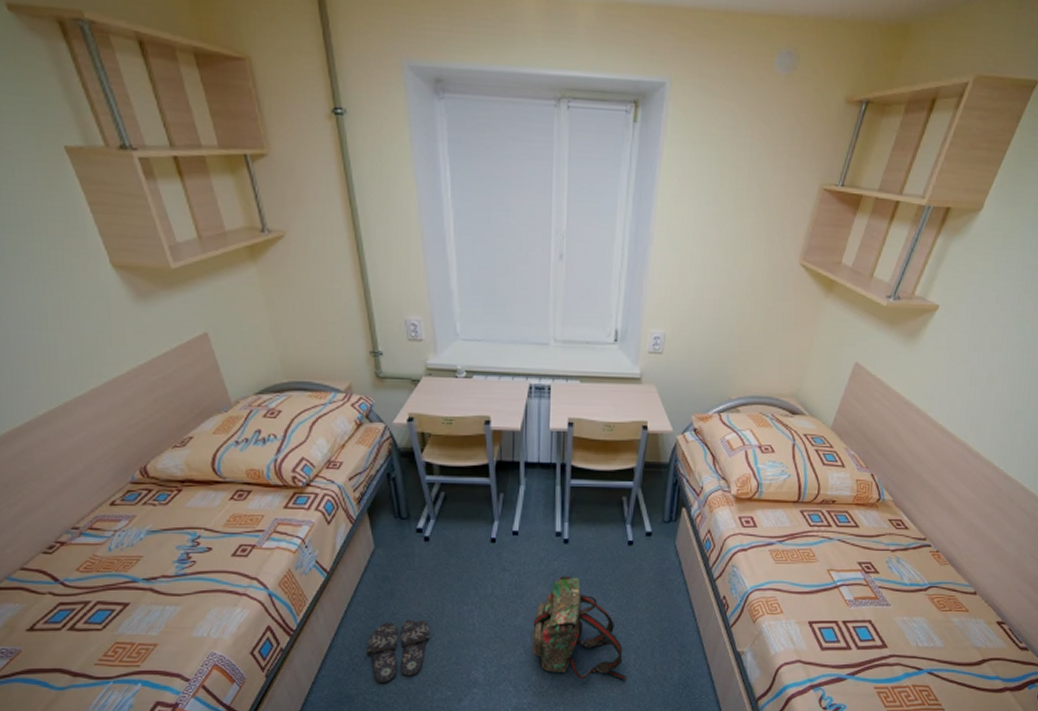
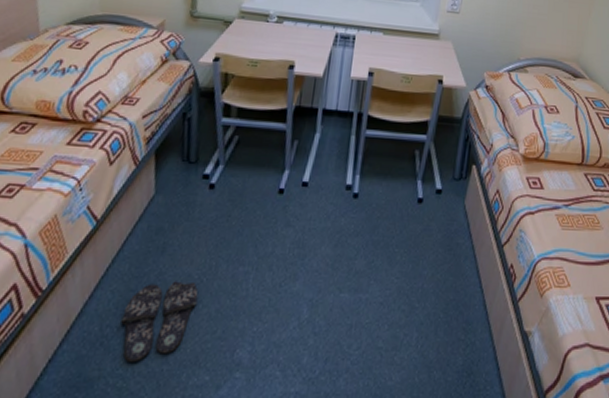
backpack: present [532,575,626,681] -> none [307,234,407,366]

